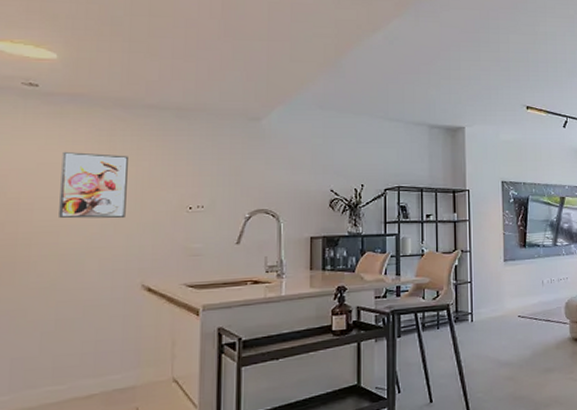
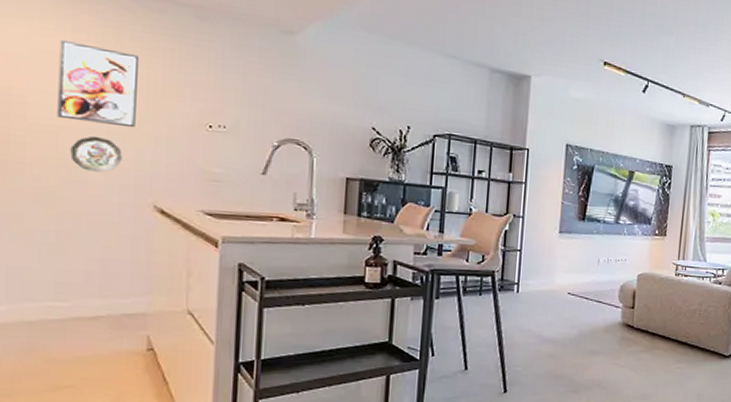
decorative plate: none [69,230,114,262] -> present [70,135,122,172]

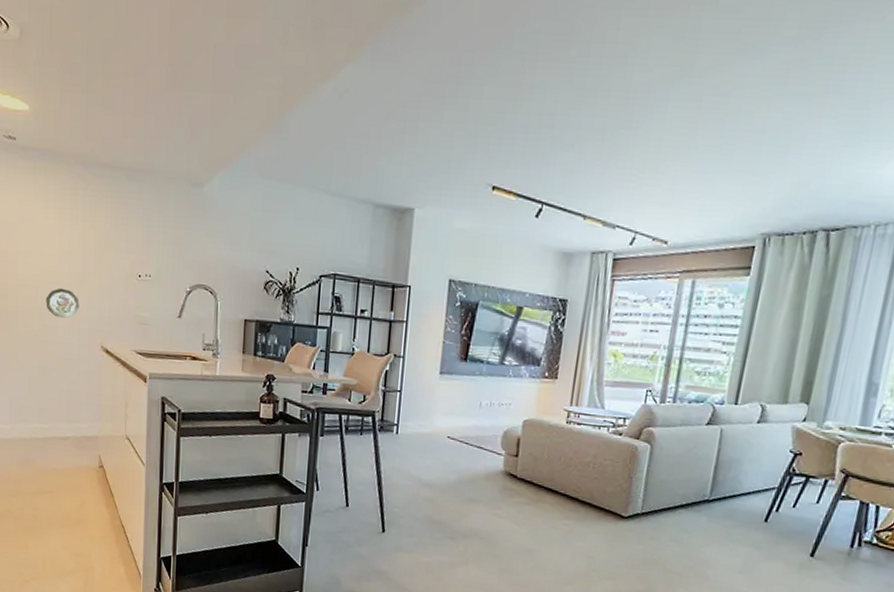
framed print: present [57,39,138,128] -> none [37,208,88,280]

